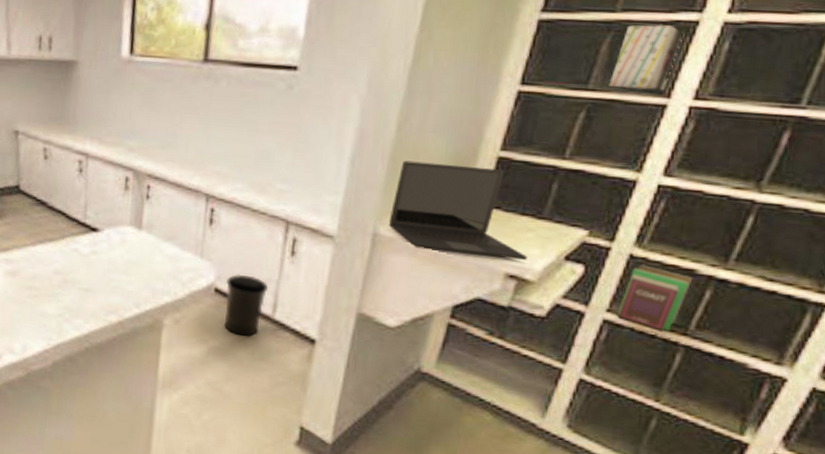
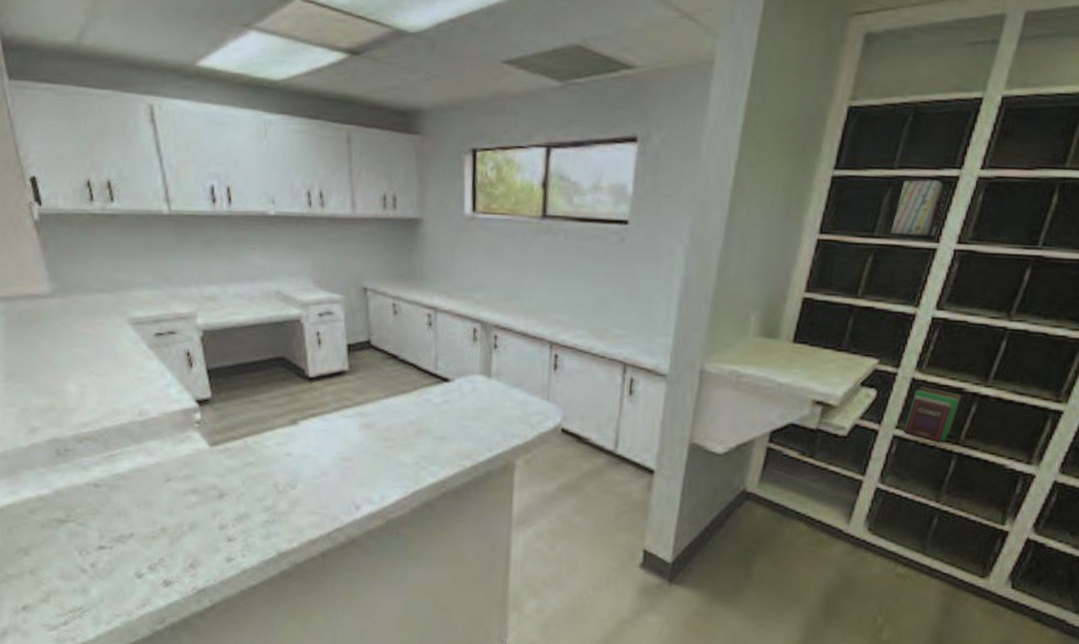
waste bin: present [224,274,269,337] -> none [571,414,610,472]
laptop: present [388,160,527,261] -> none [713,304,830,389]

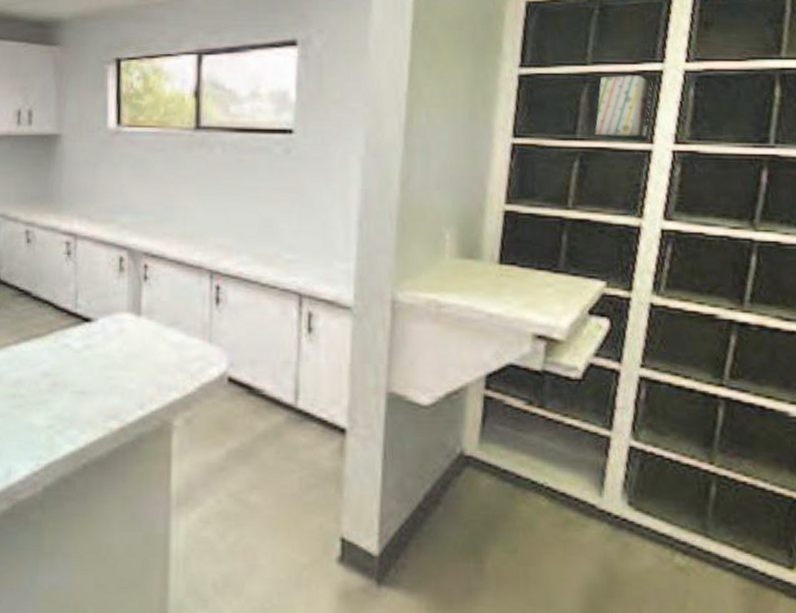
books: present [904,386,962,442] -> none [651,313,716,384]

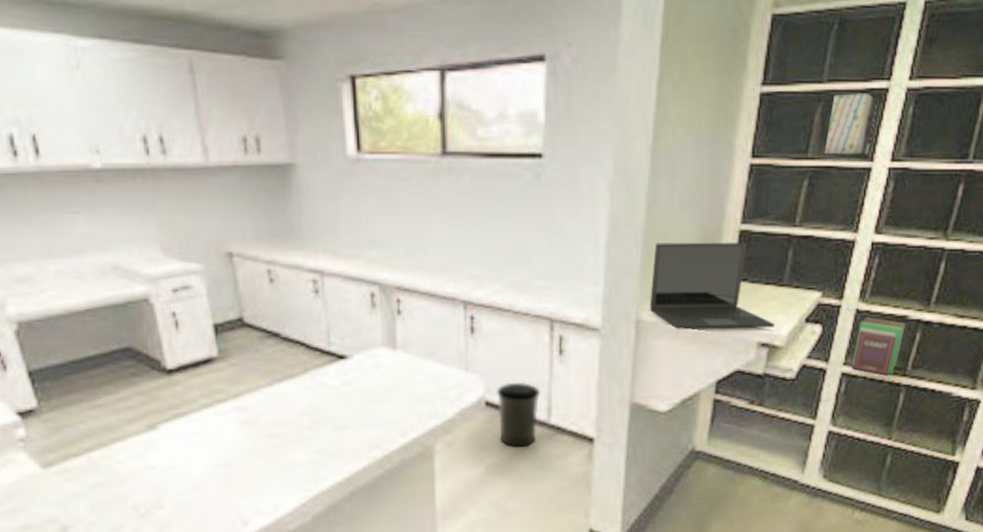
waste bin: none [239,358,288,433] -> present [495,382,541,448]
laptop: none [405,220,552,319] -> present [649,242,774,330]
books: none [651,313,716,384] -> present [852,317,906,376]

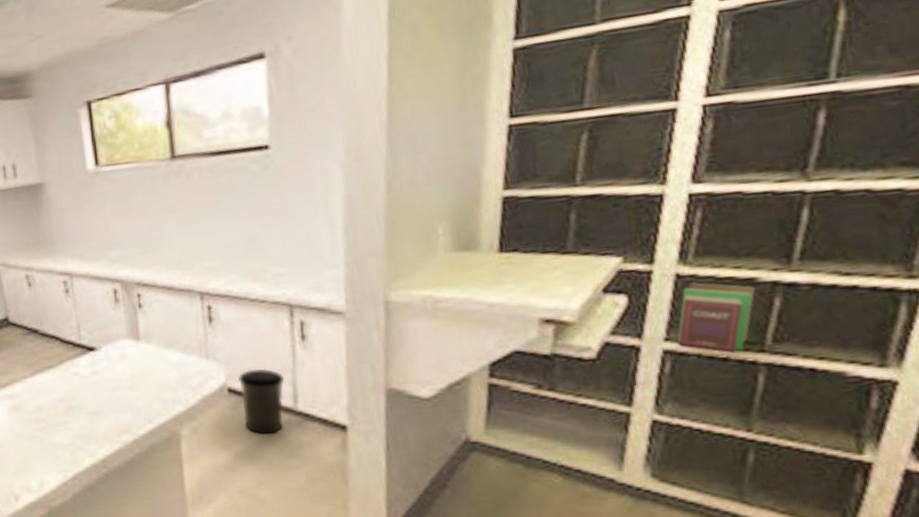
laptop: present [649,242,774,330] -> none [398,210,560,309]
file organizer: present [824,92,879,156] -> none [605,25,678,102]

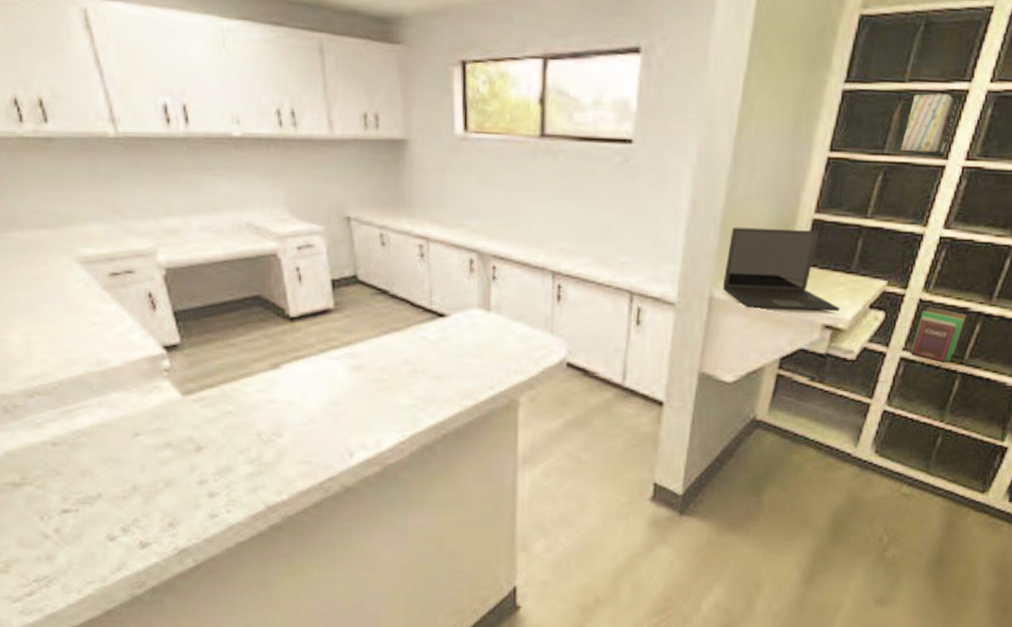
waste bin: present [237,368,285,435] -> none [576,347,618,406]
laptop: none [398,210,560,309] -> present [722,227,840,312]
file organizer: none [605,25,678,102] -> present [900,93,958,154]

